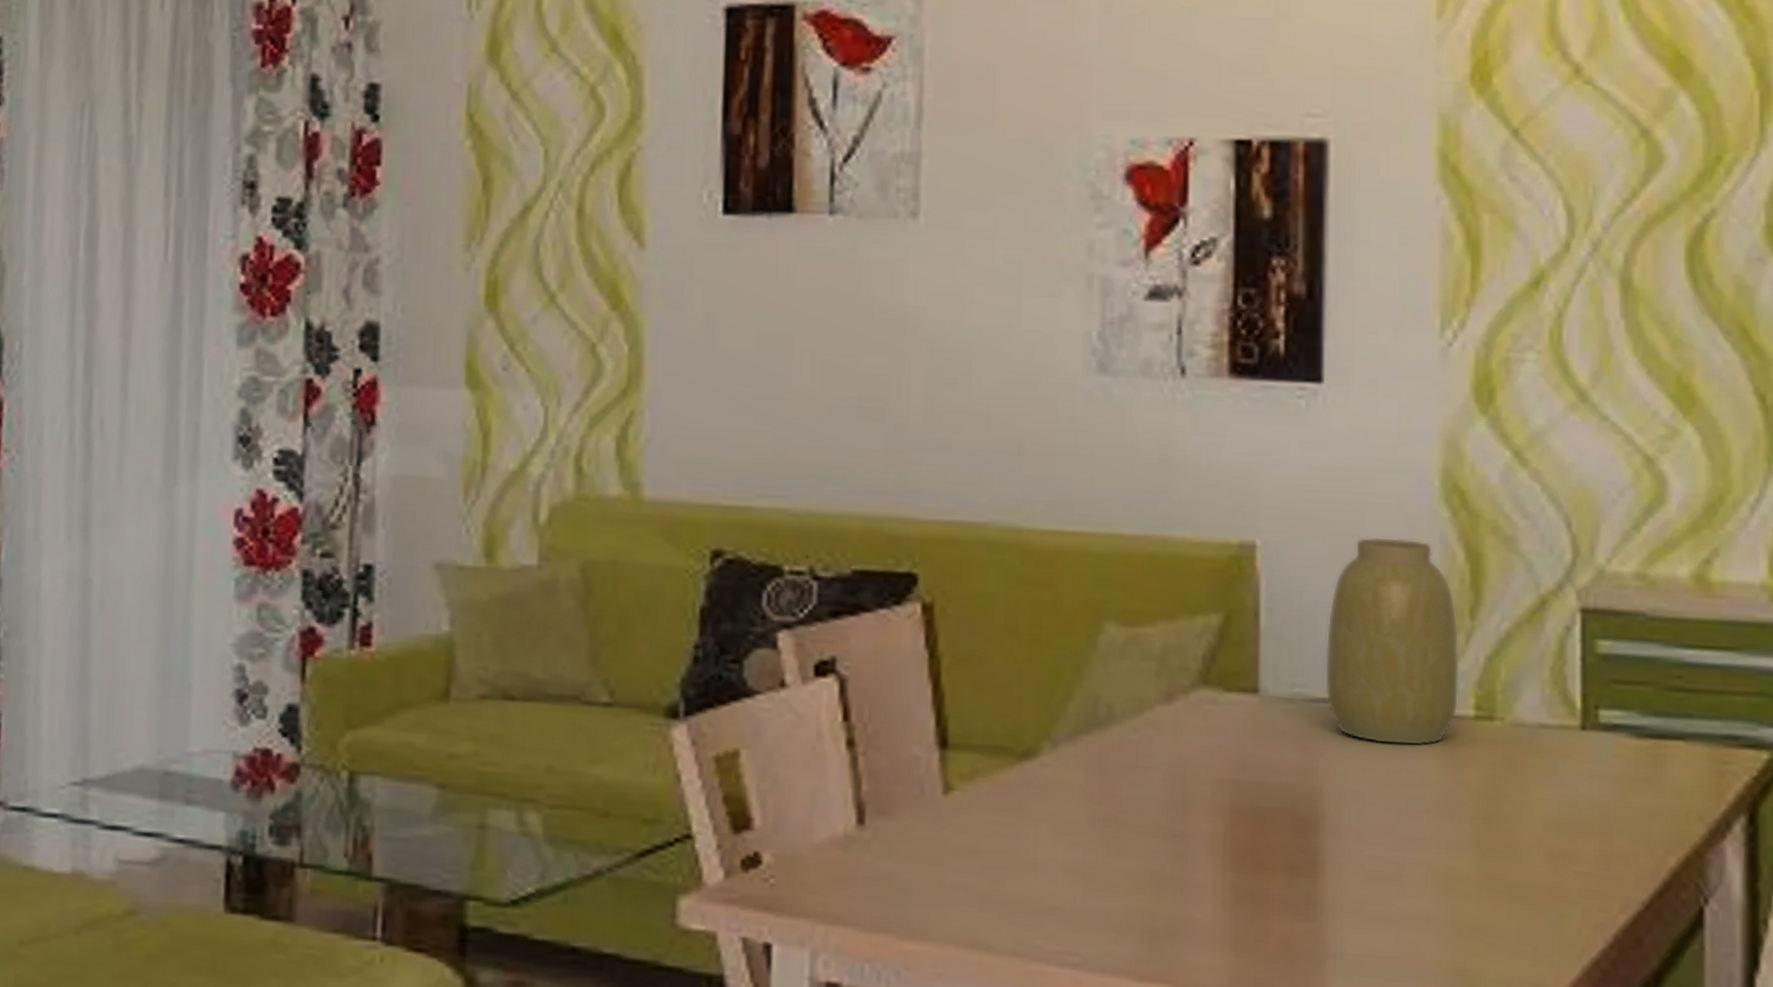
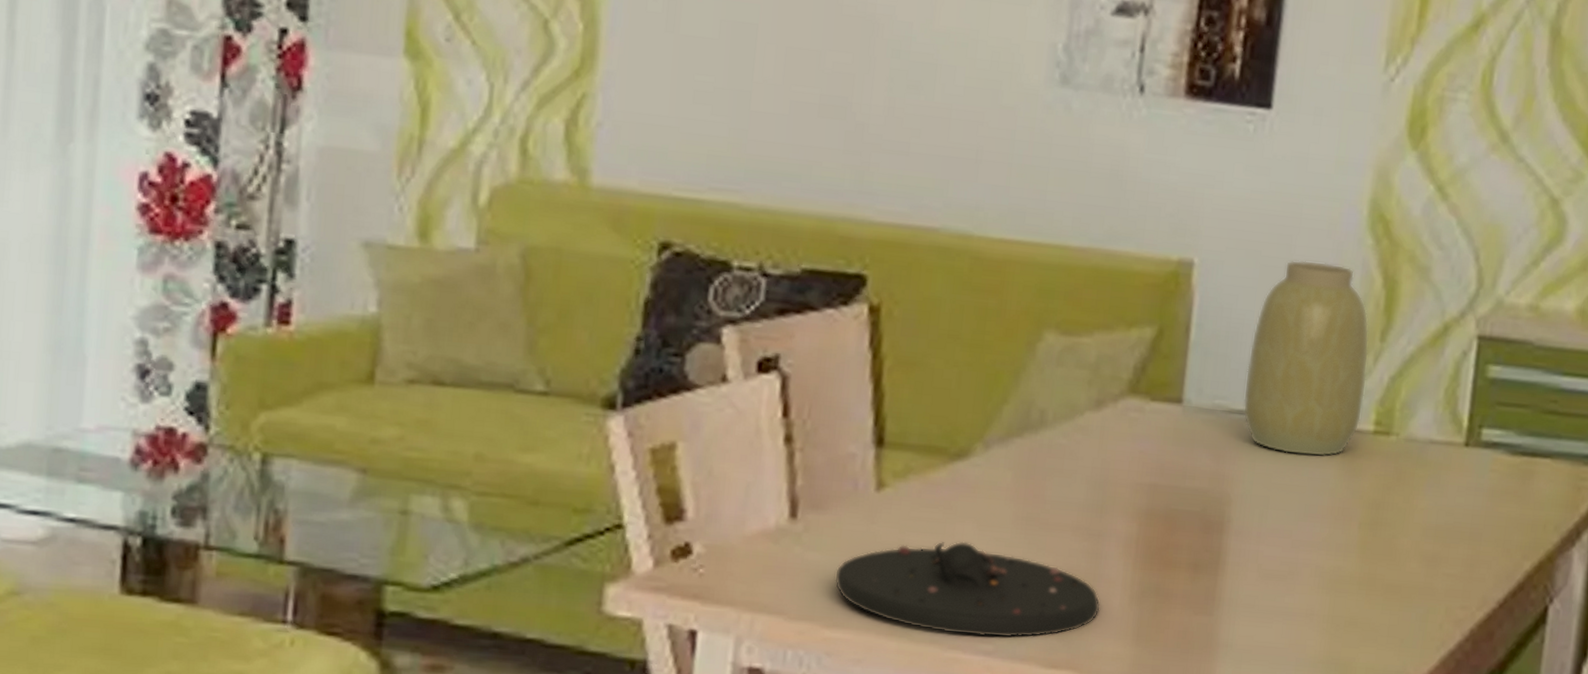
plate: none [908,845,1191,949] -> present [835,541,1101,638]

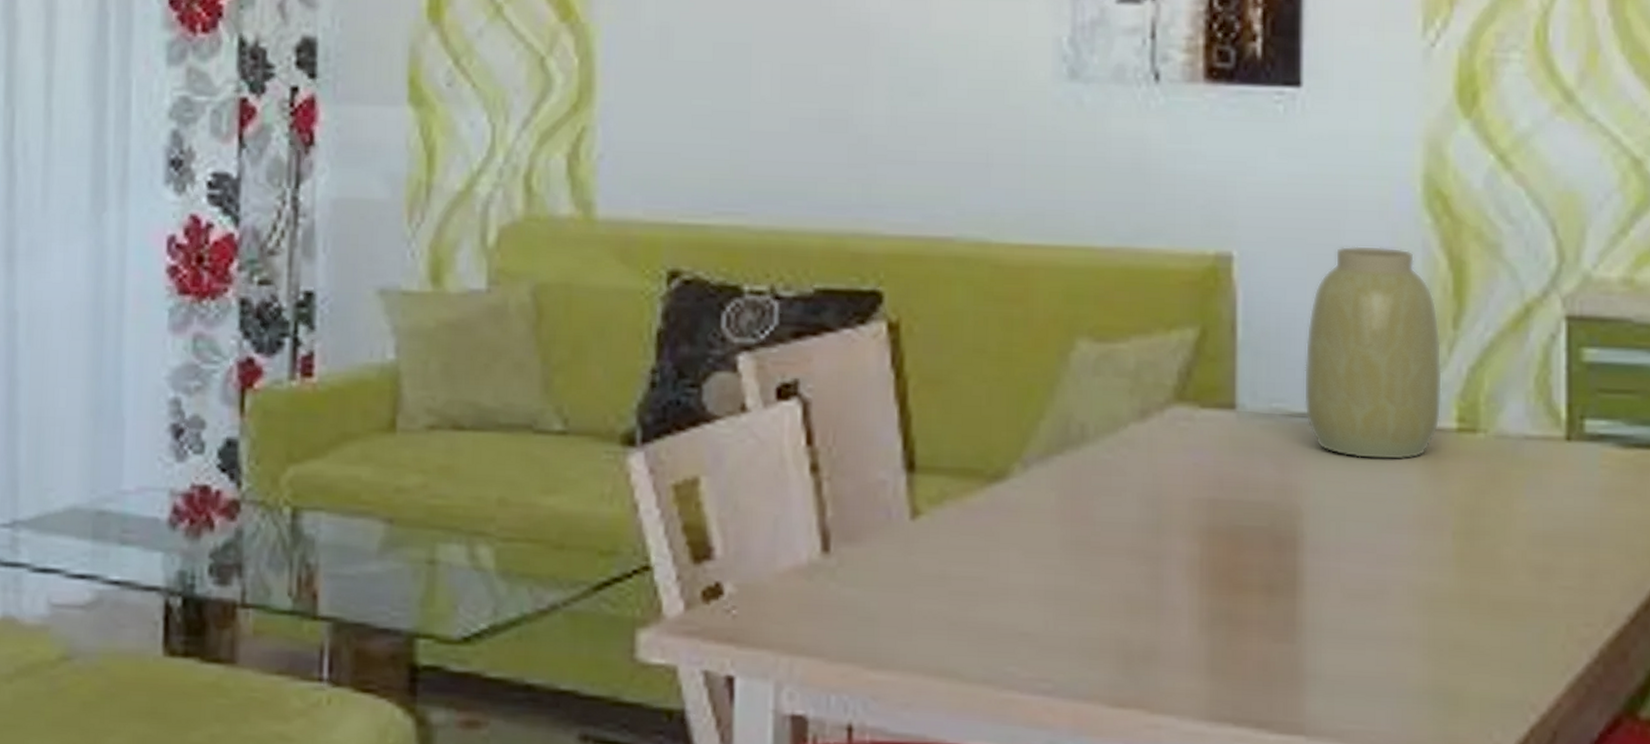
plate: present [835,541,1101,638] -> none [875,570,1167,675]

